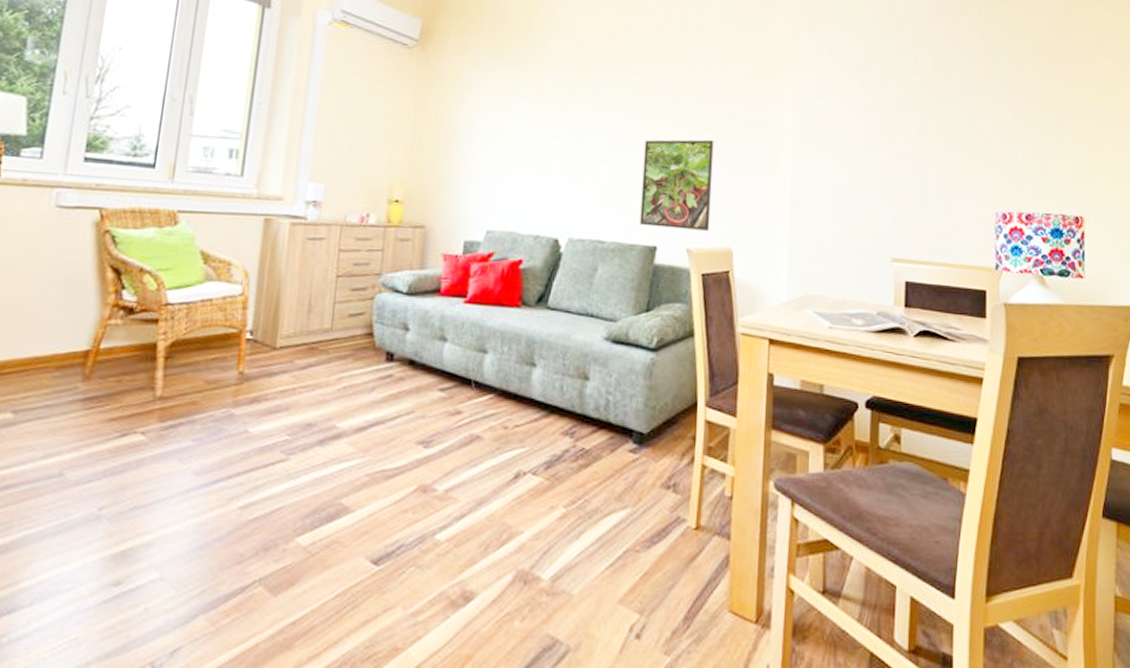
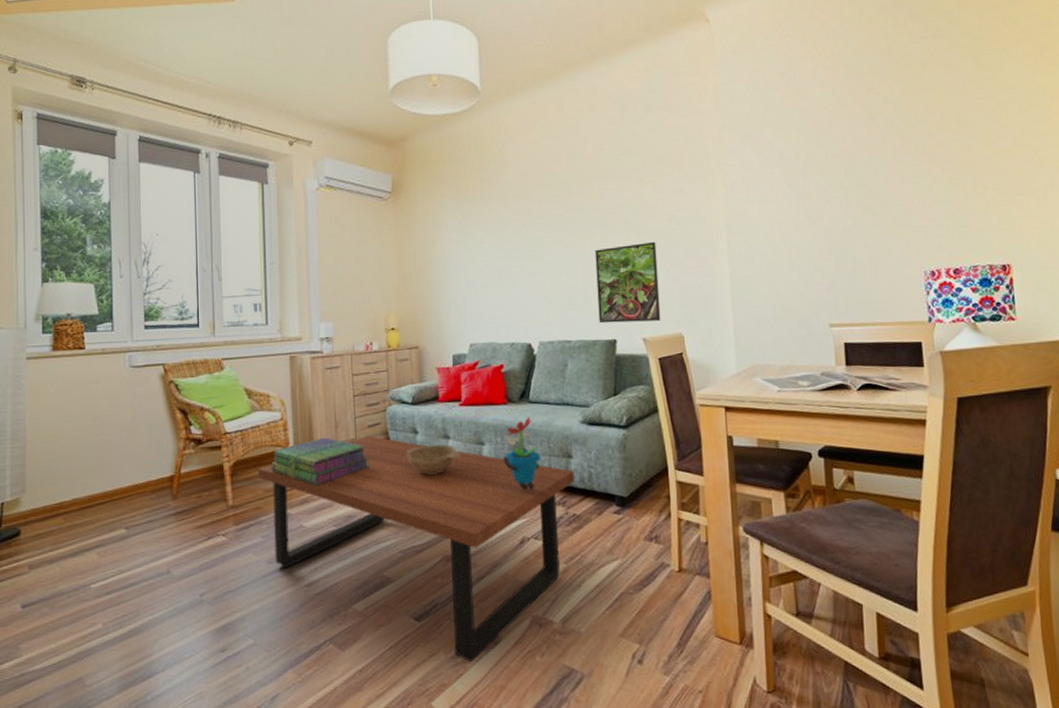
coffee table: none [200,327,589,622] -> present [258,436,575,662]
stack of books: none [218,322,344,381] -> present [271,437,369,485]
decorative bowl: none [391,346,456,383] -> present [406,443,460,475]
potted flower: none [507,325,552,415] -> present [503,417,541,491]

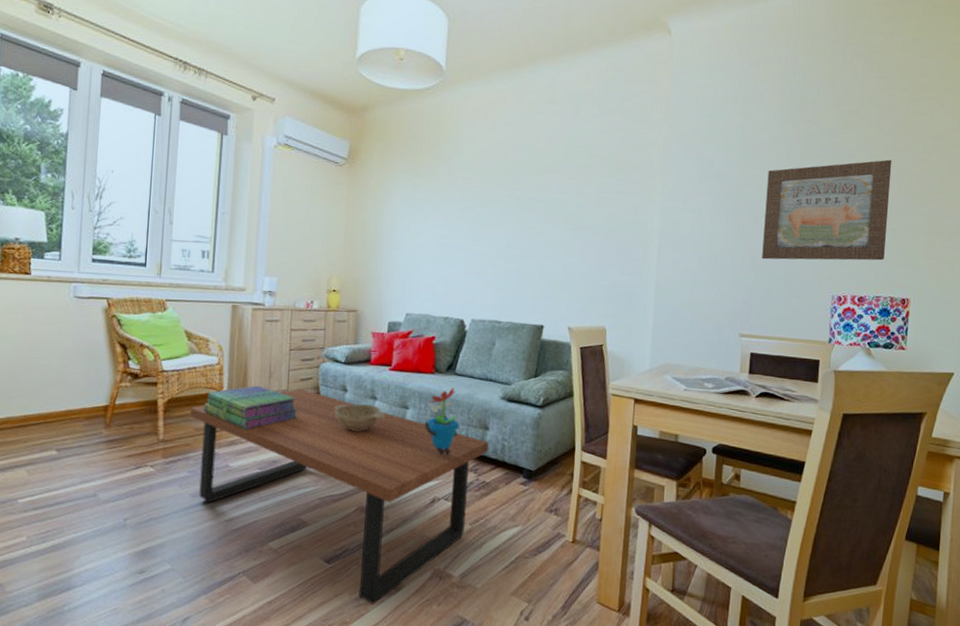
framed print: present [595,241,661,324] -> none [530,237,592,313]
wall art: none [833,120,975,242] -> present [762,159,892,261]

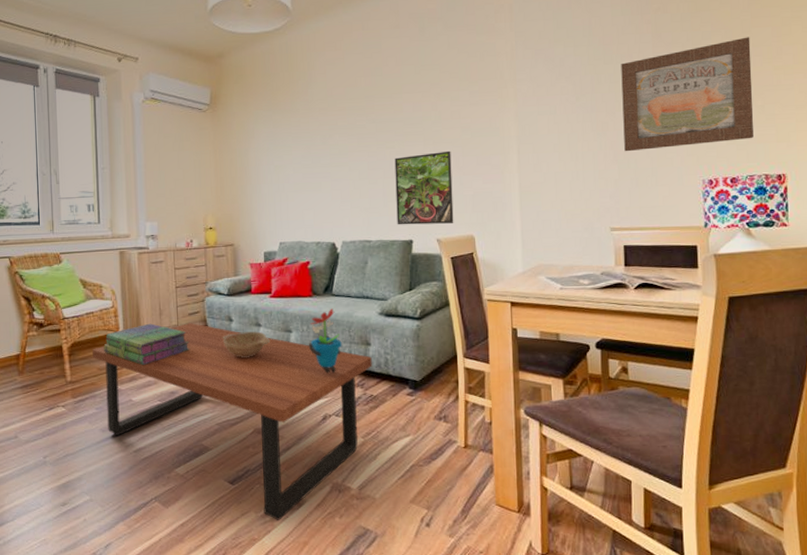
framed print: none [530,237,592,313] -> present [394,150,454,225]

